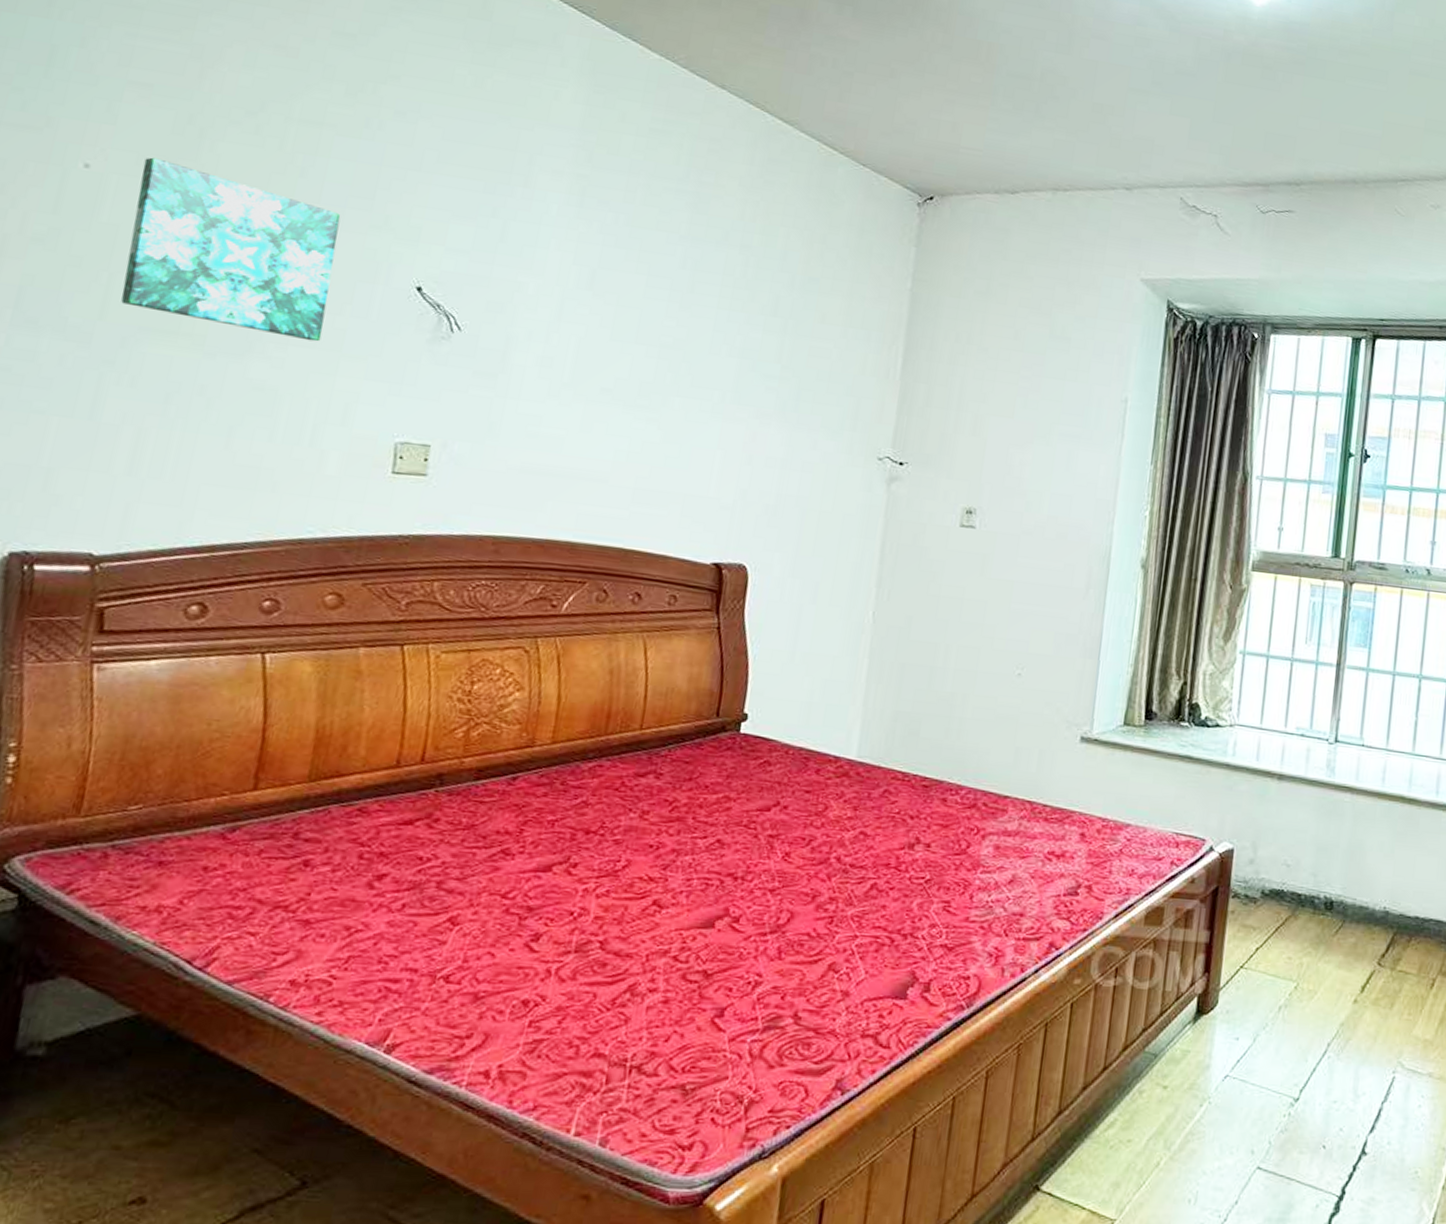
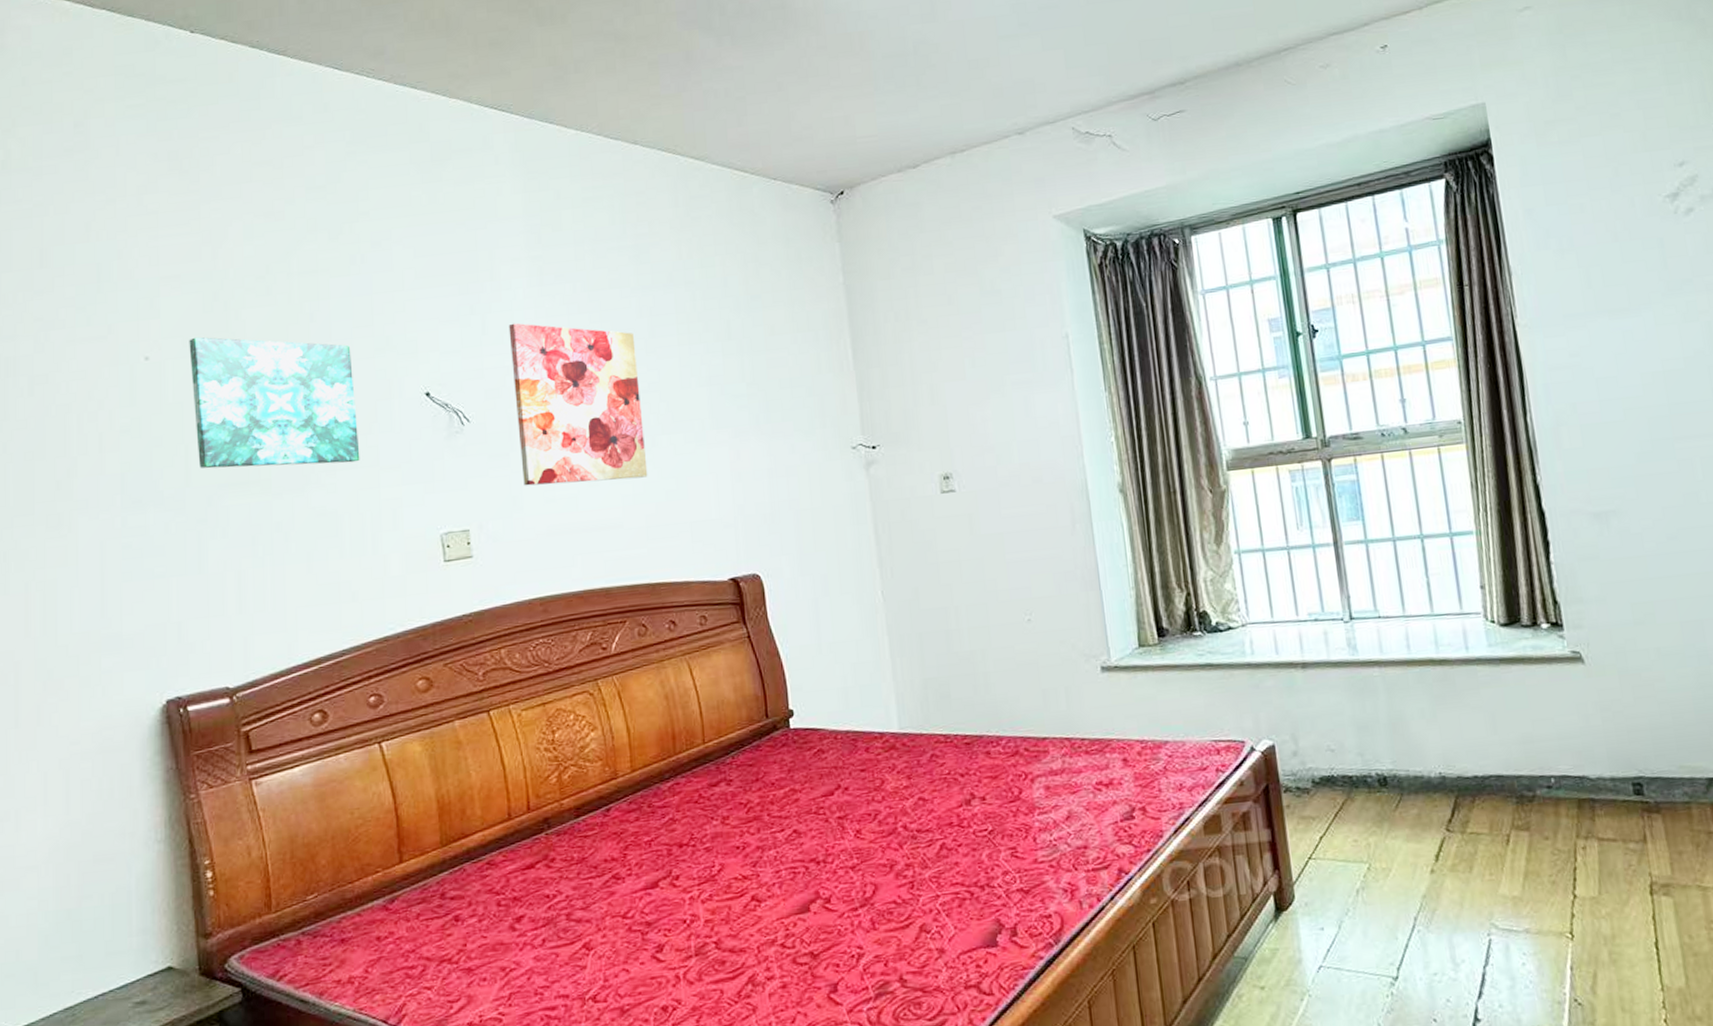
wall art: none [506,238,671,437] -> present [508,323,648,486]

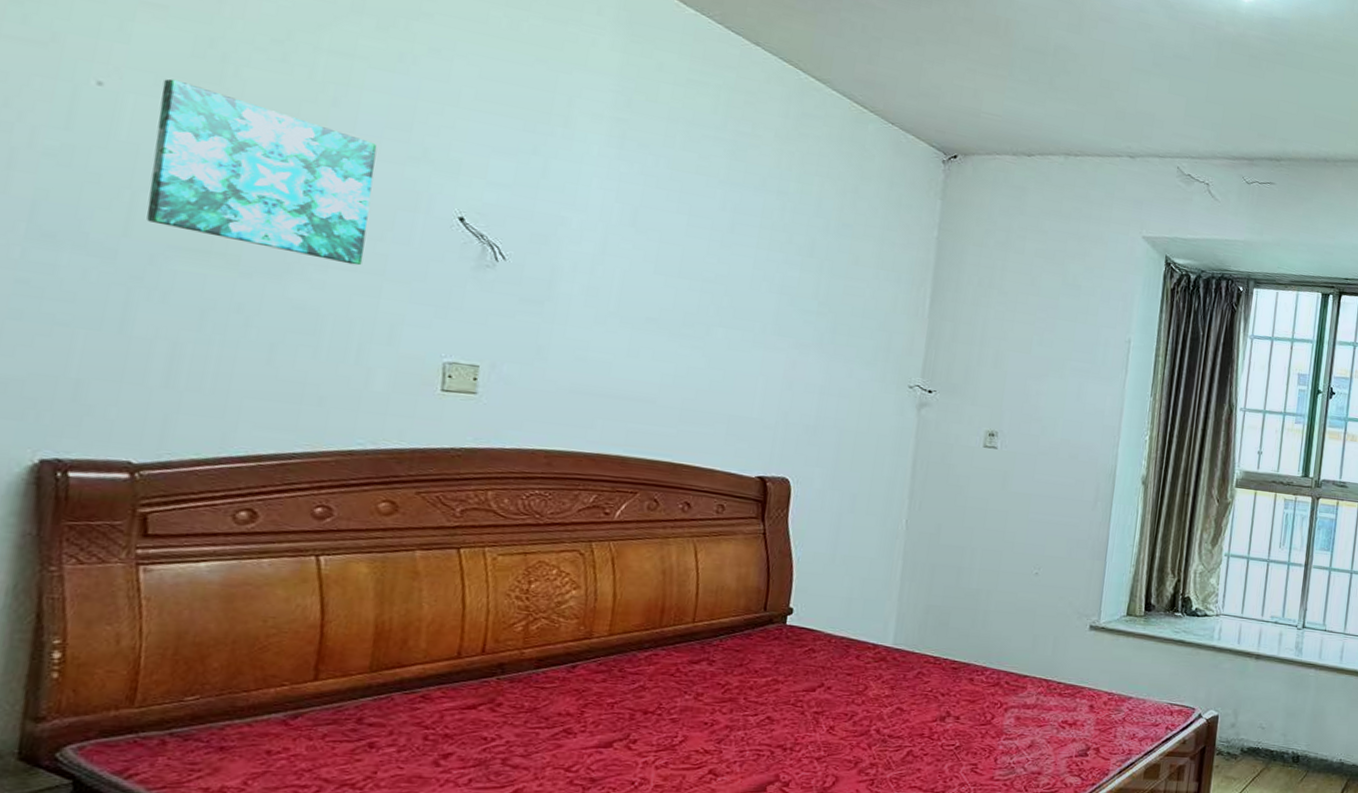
wall art: present [508,323,648,486] -> none [553,176,711,363]

